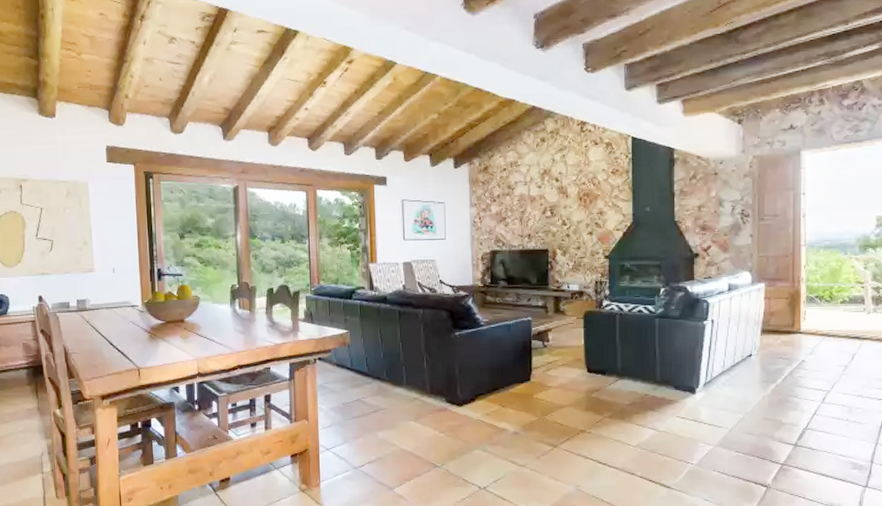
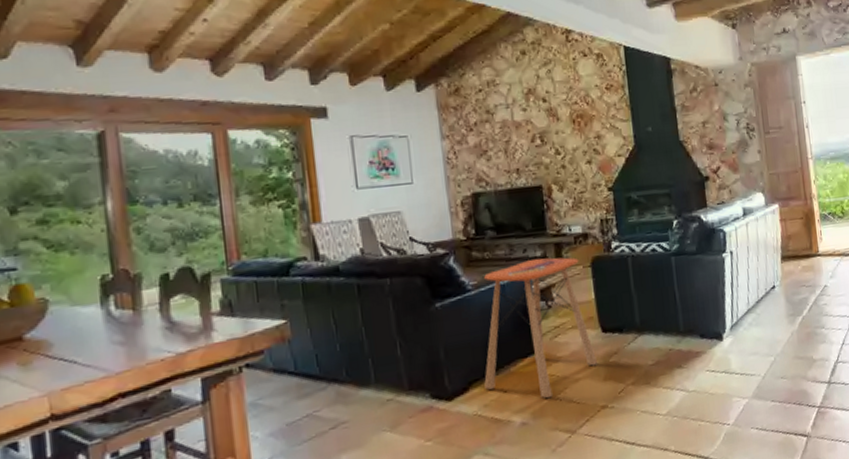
side table: none [488,308,582,417] -> present [484,257,598,399]

